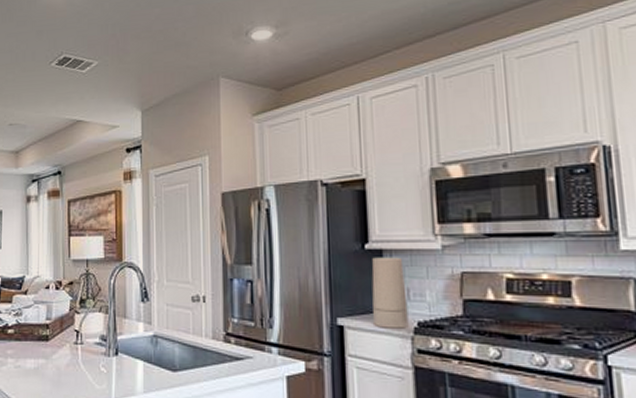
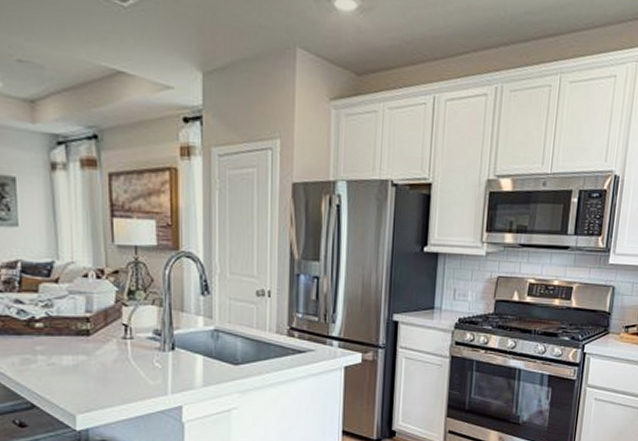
canister: present [371,257,409,329] -> none [423,259,454,324]

